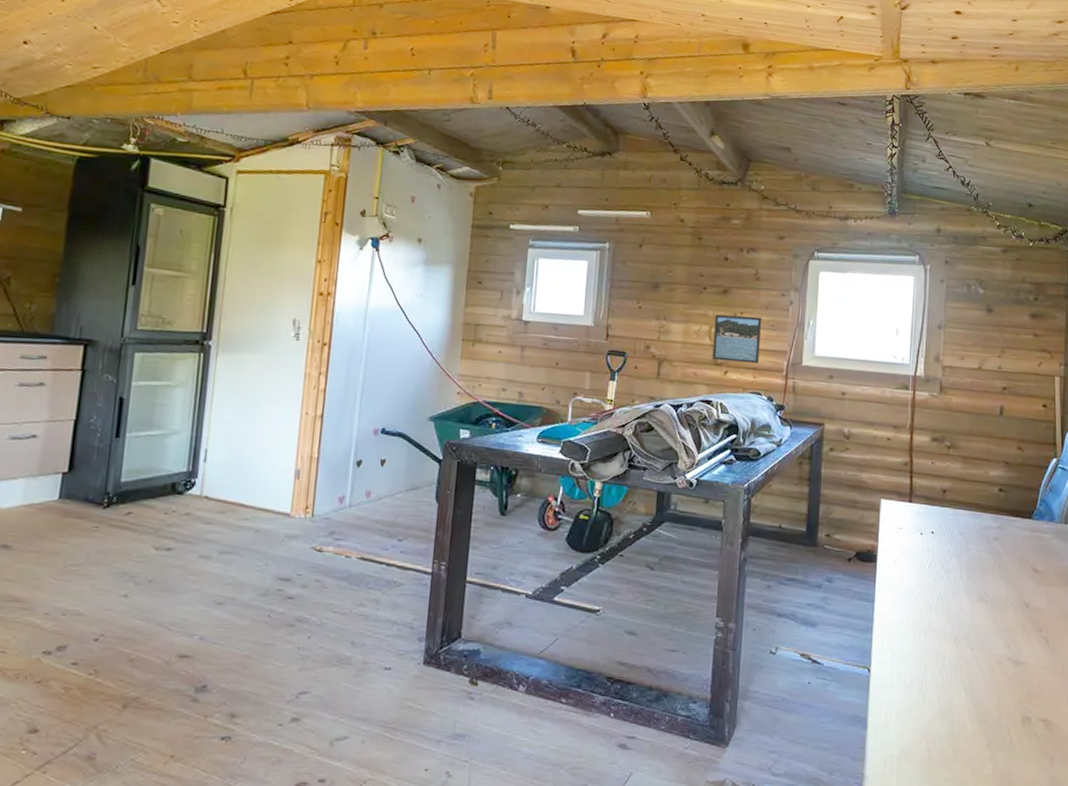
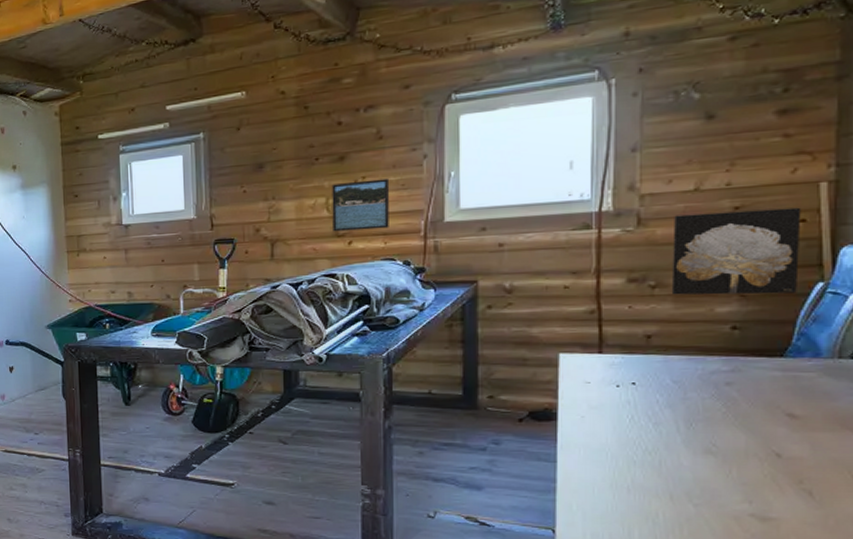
wall art: none [960,388,1044,465] -> present [671,207,801,295]

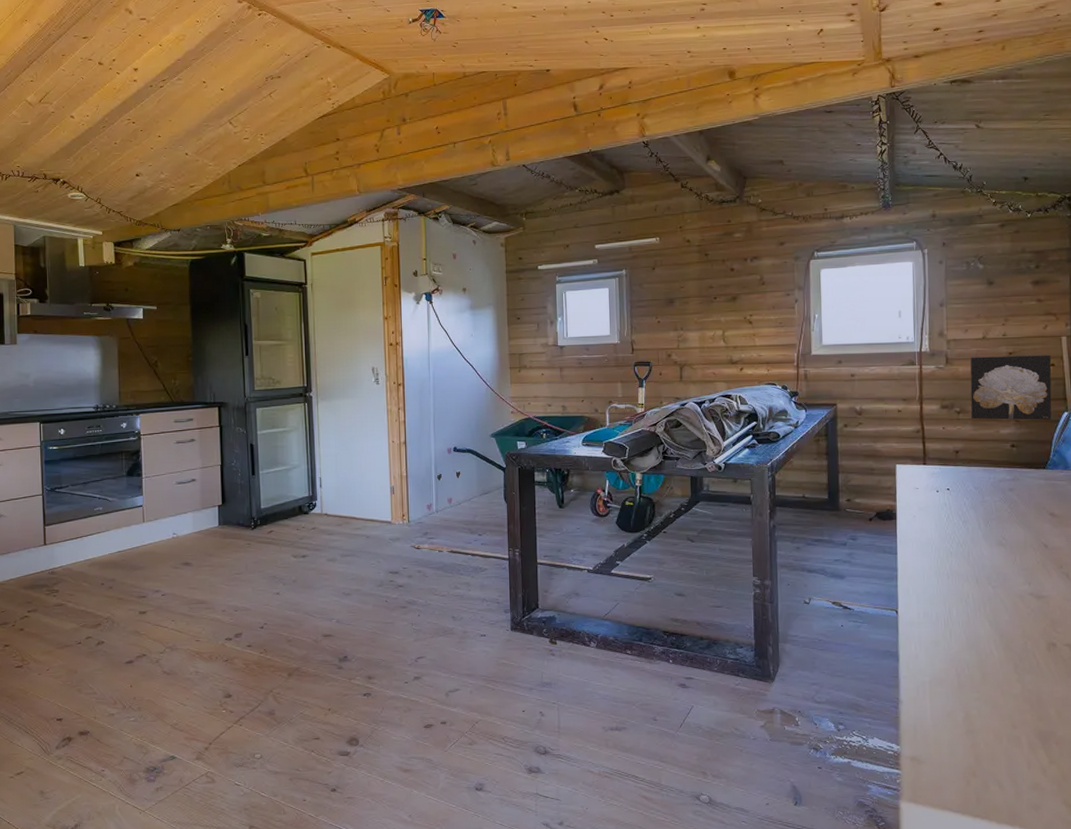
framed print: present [331,178,390,232] -> none [727,317,771,359]

